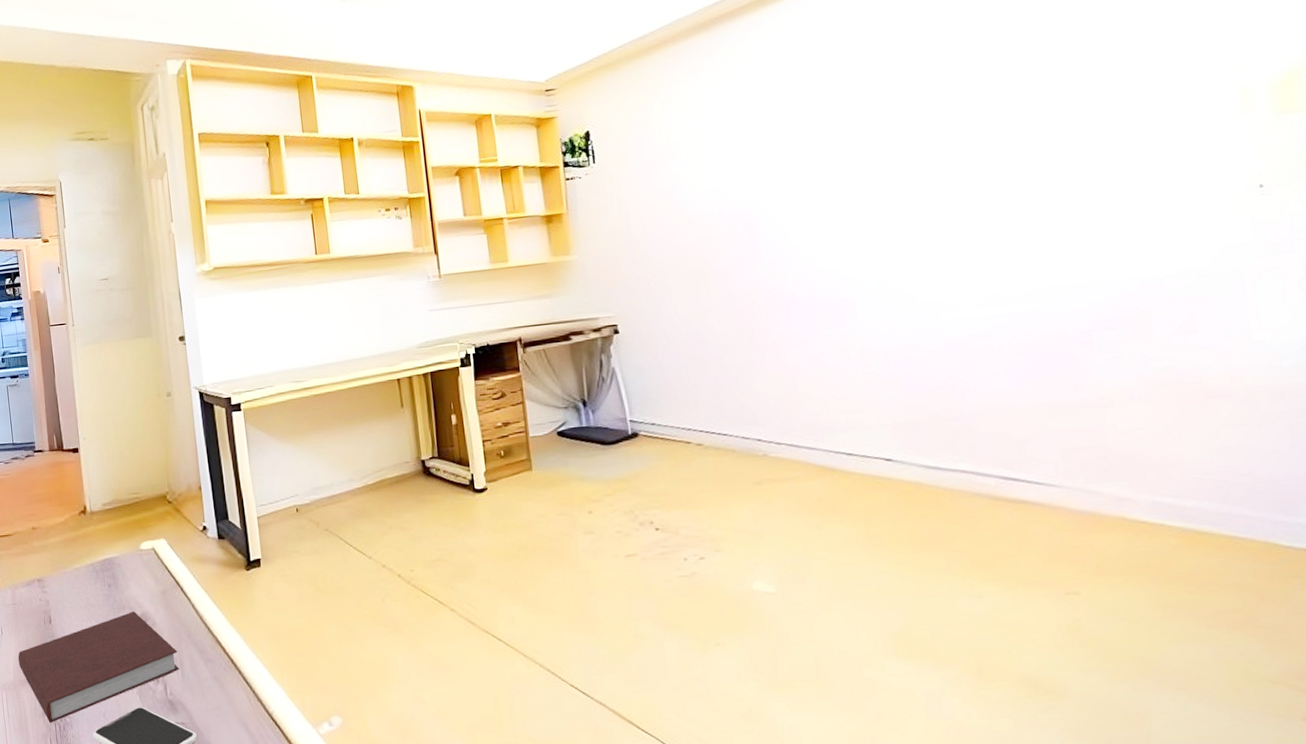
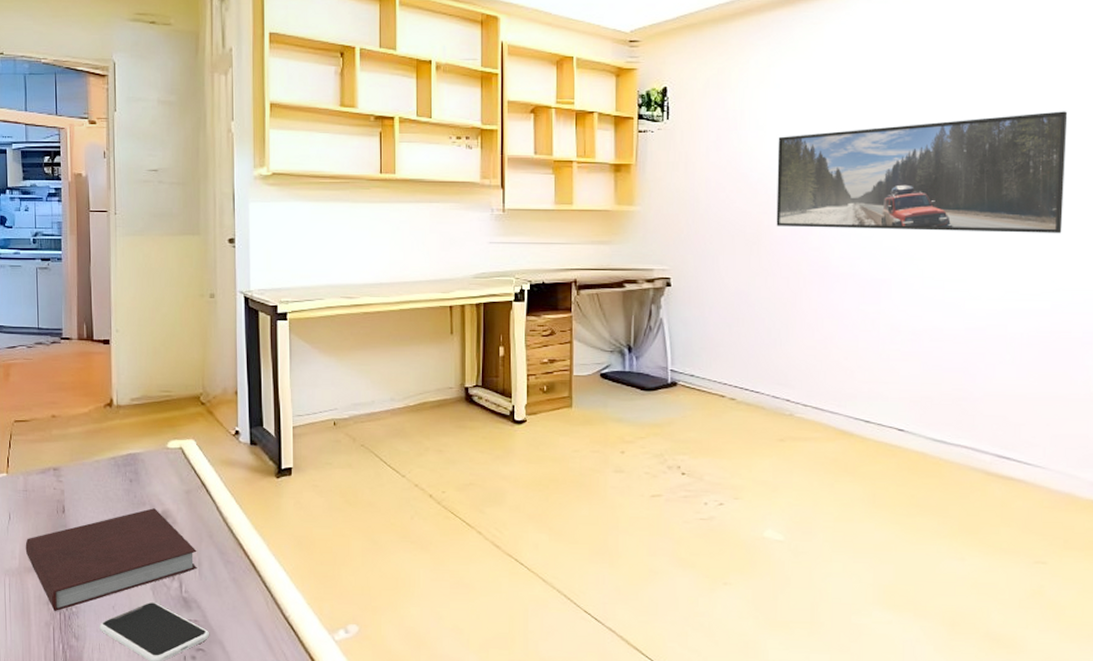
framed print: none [711,96,1039,258] -> present [776,111,1067,233]

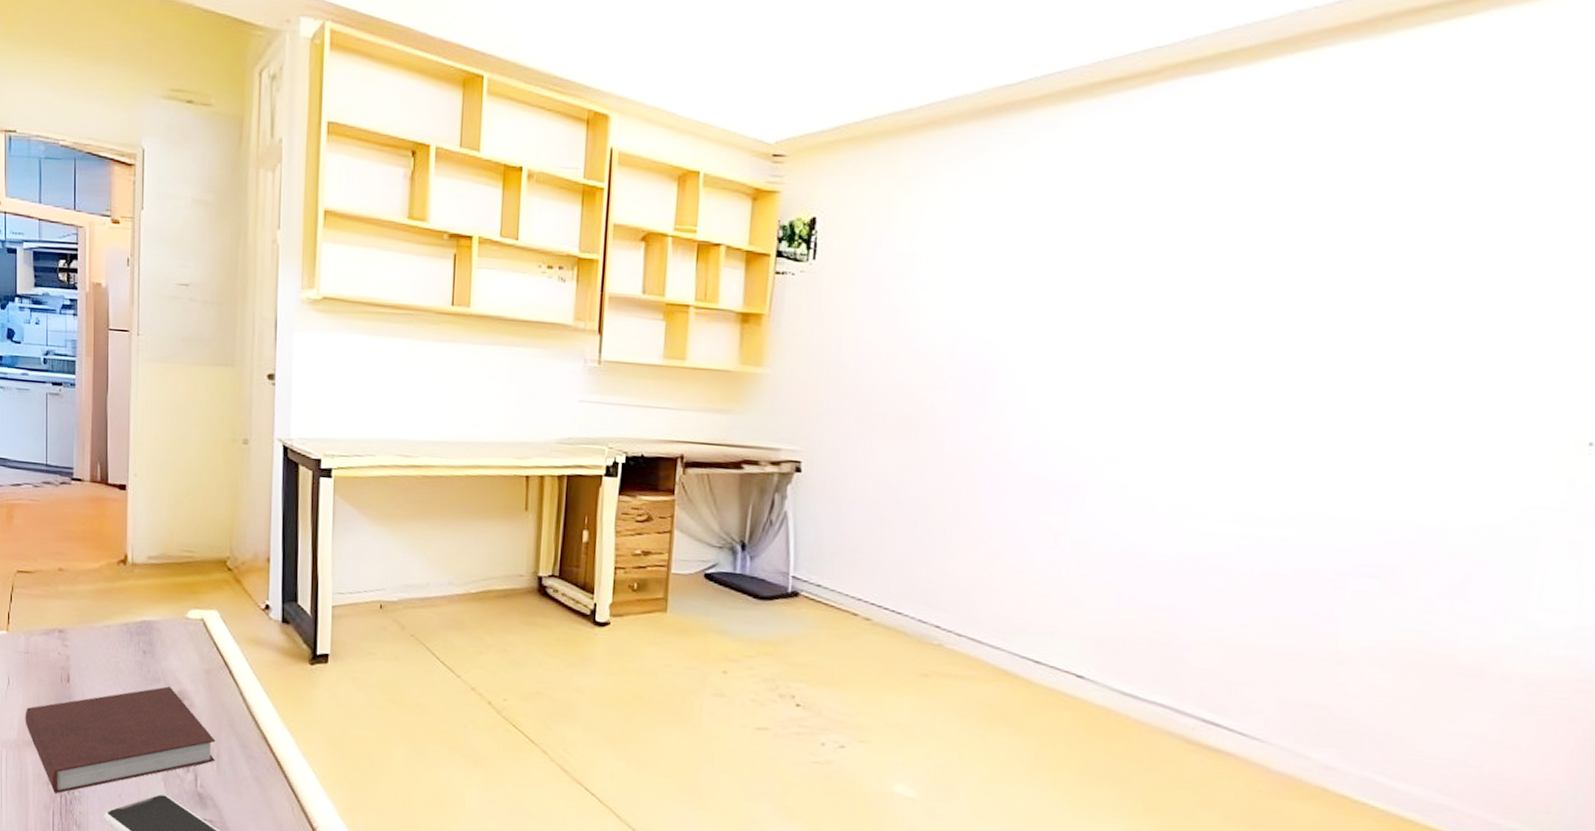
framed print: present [776,111,1067,233] -> none [942,279,1348,442]

